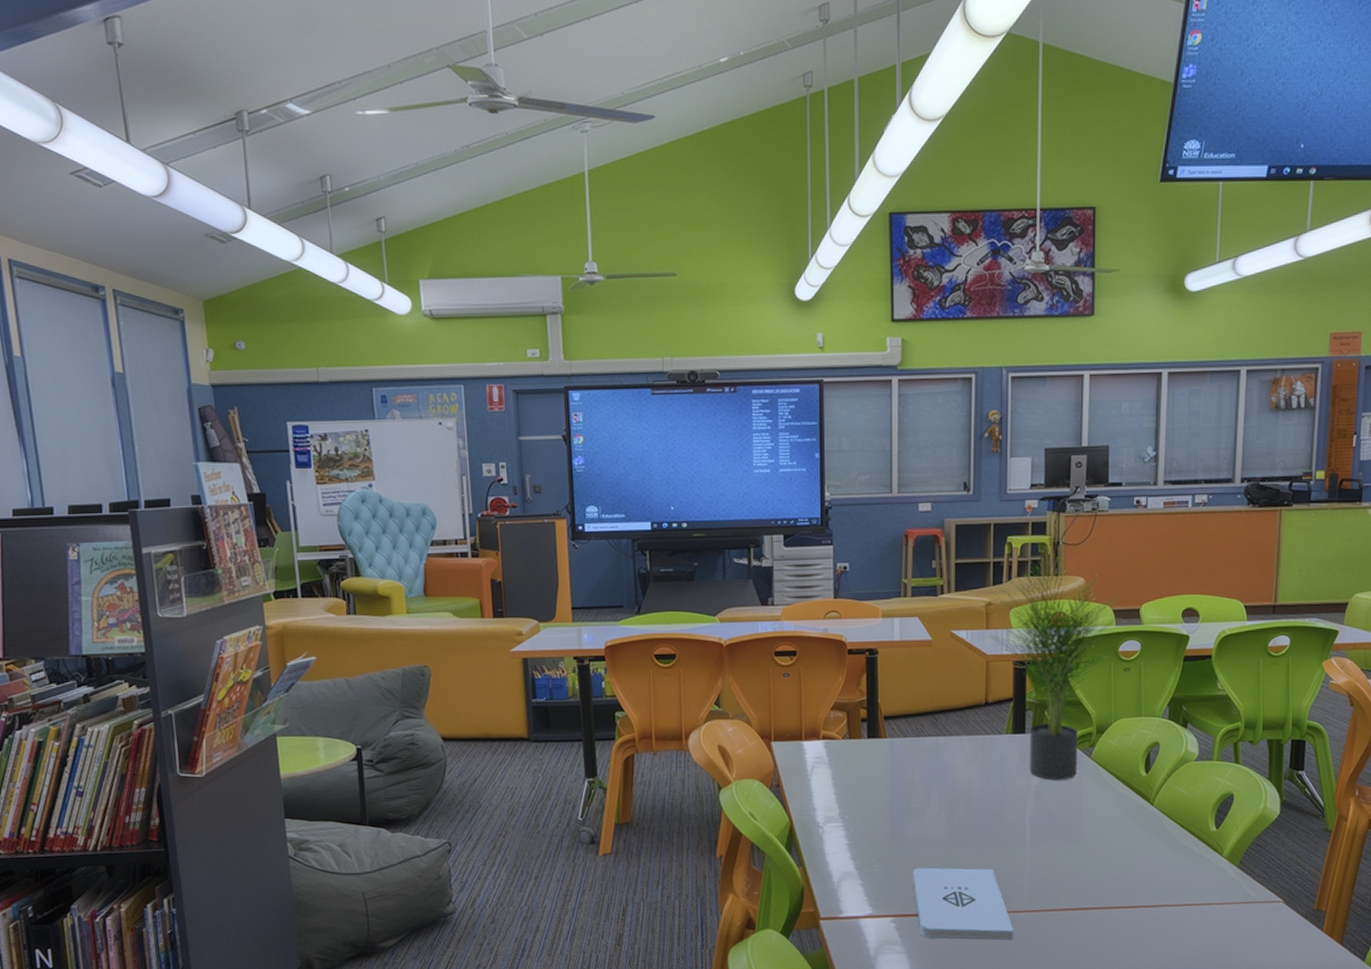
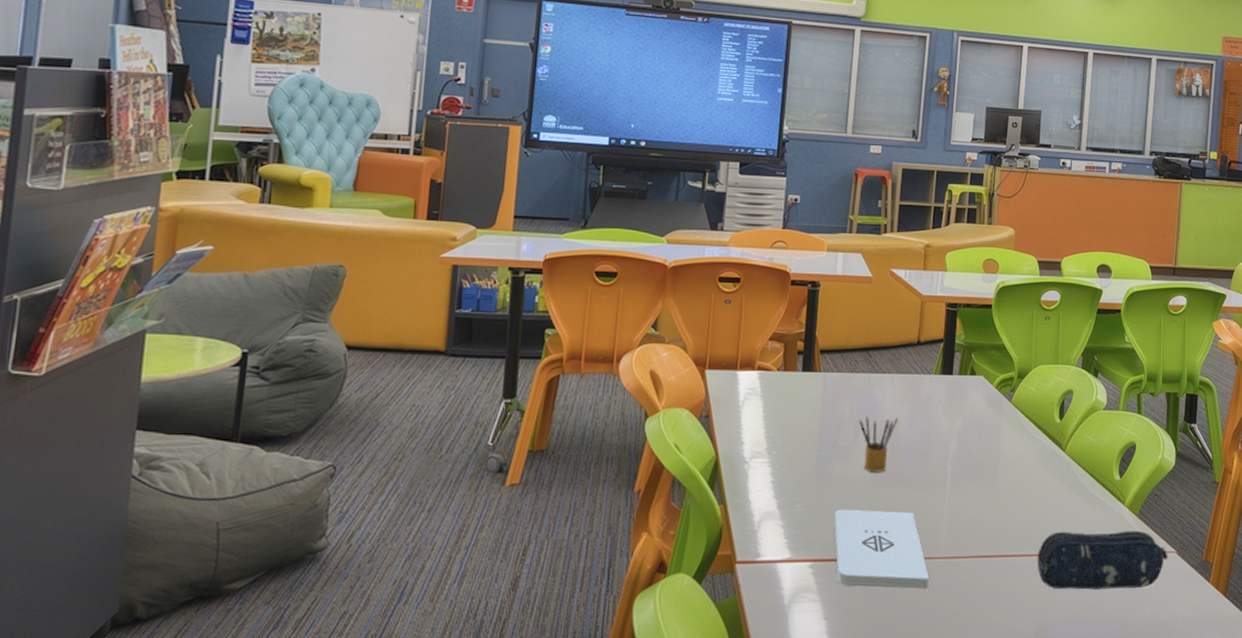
pencil box: none [930,778,970,832] -> present [859,416,898,472]
potted plant: present [984,547,1121,781] -> none [921,197,1045,423]
pencil case: none [1127,881,1274,940] -> present [1037,530,1168,590]

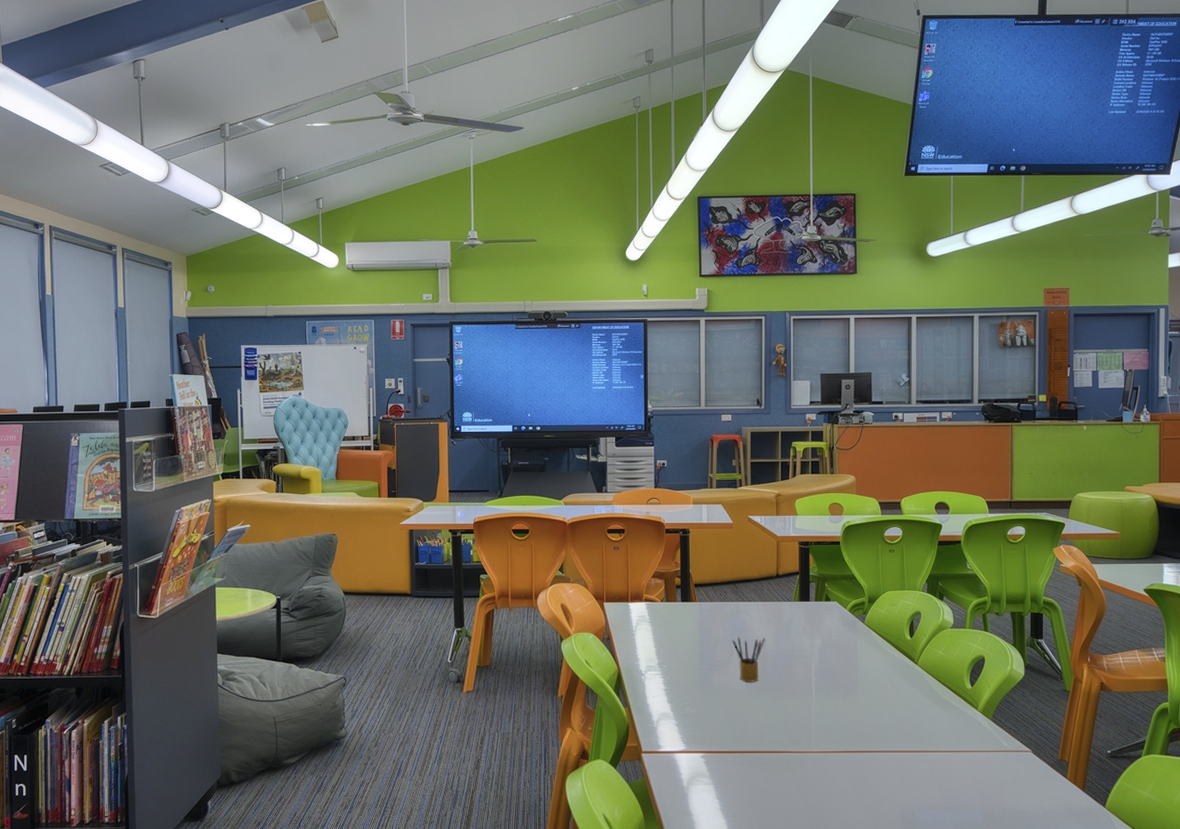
notepad: present [834,509,930,590] -> none [719,711,804,778]
pencil case: present [1037,530,1168,590] -> none [899,732,1024,782]

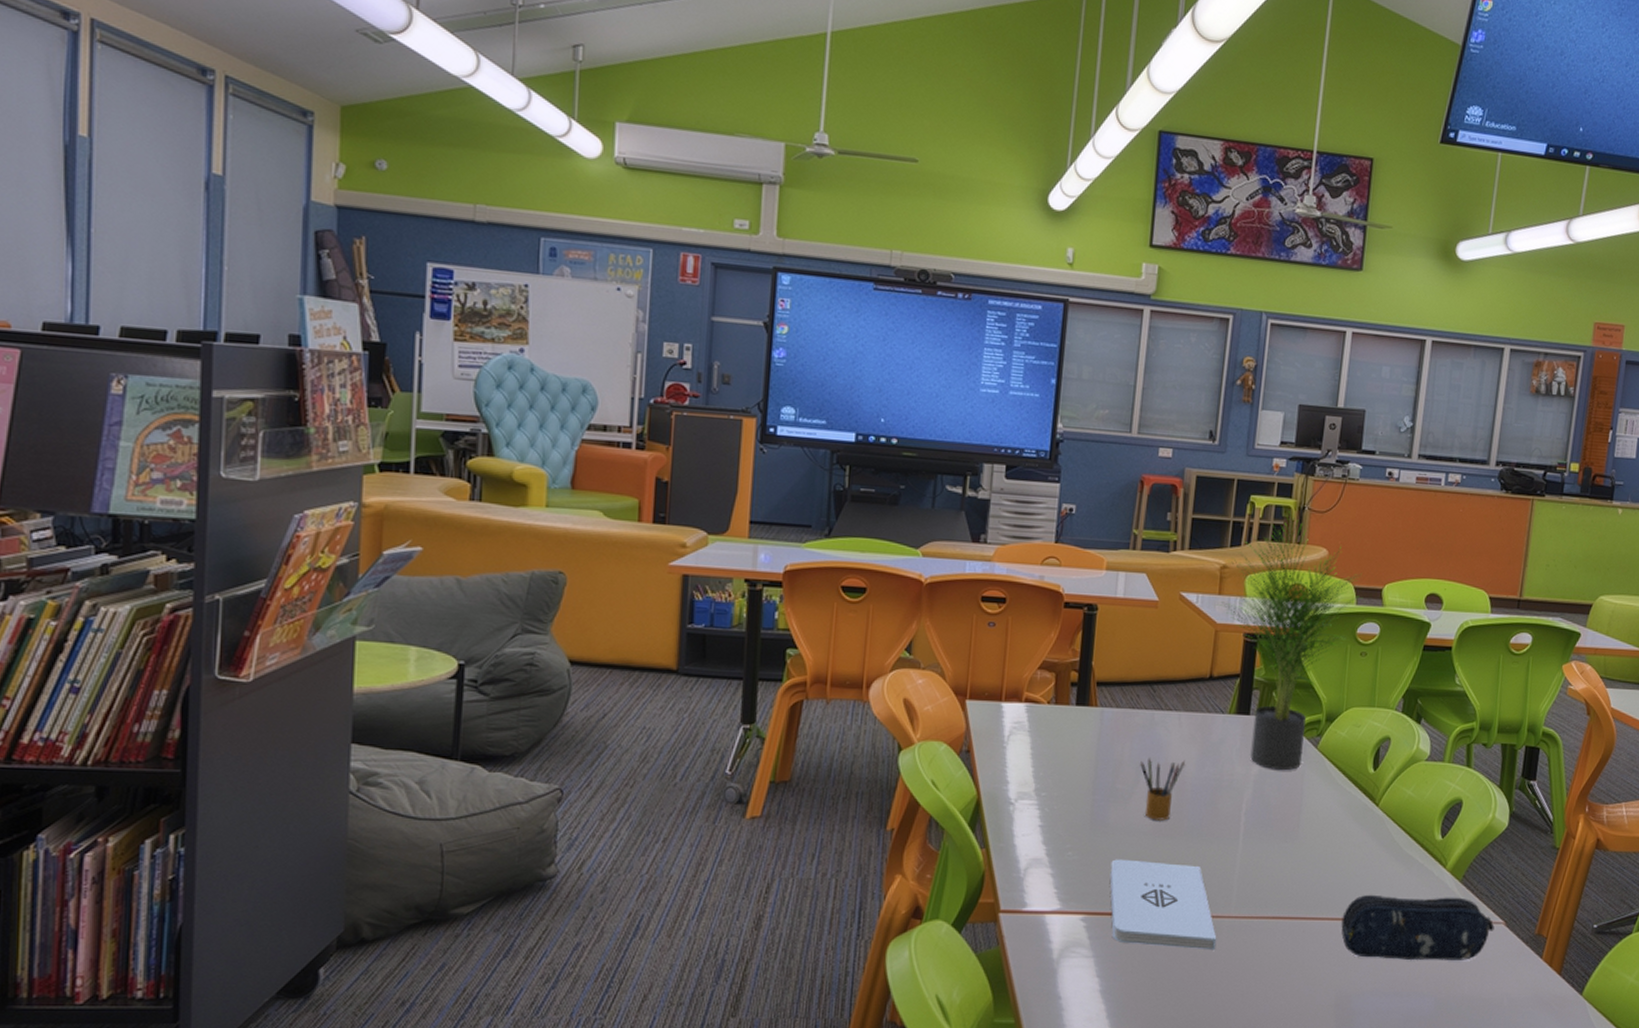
notepad: none [719,711,804,778] -> present [1109,859,1217,951]
potted plant: none [775,451,886,641] -> present [1216,511,1362,771]
pencil case: none [899,732,1024,782] -> present [1341,894,1495,960]

